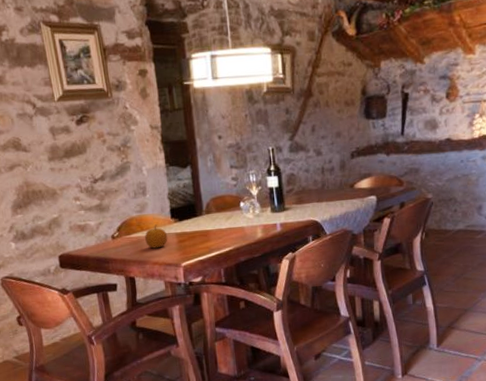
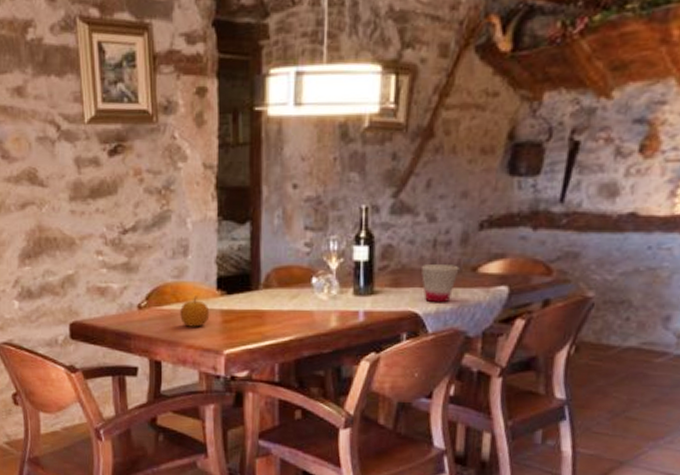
cup: none [315,184,342,213] -> present [420,265,459,303]

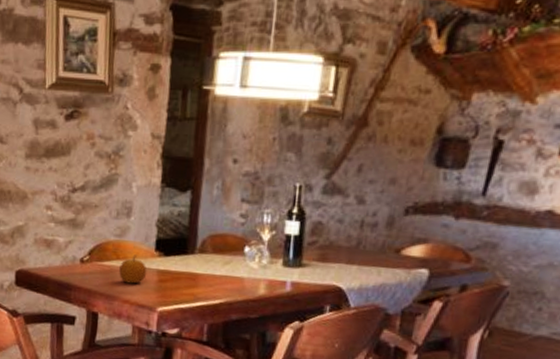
cup: present [420,265,459,303] -> none [347,243,384,281]

